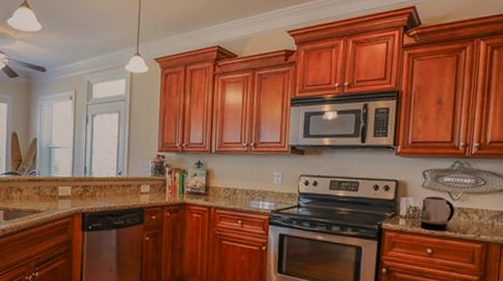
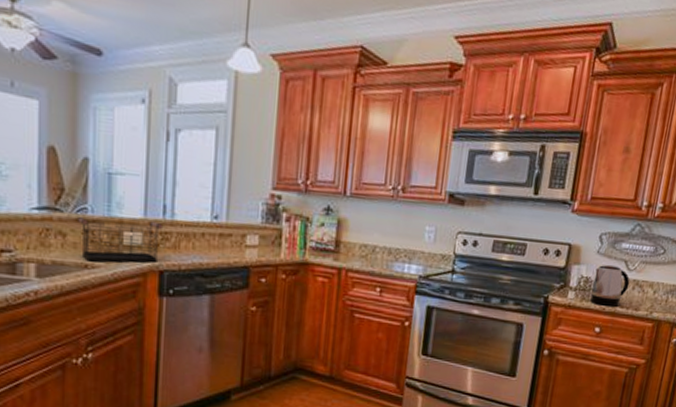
dish rack: none [30,178,85,209] -> present [78,217,164,264]

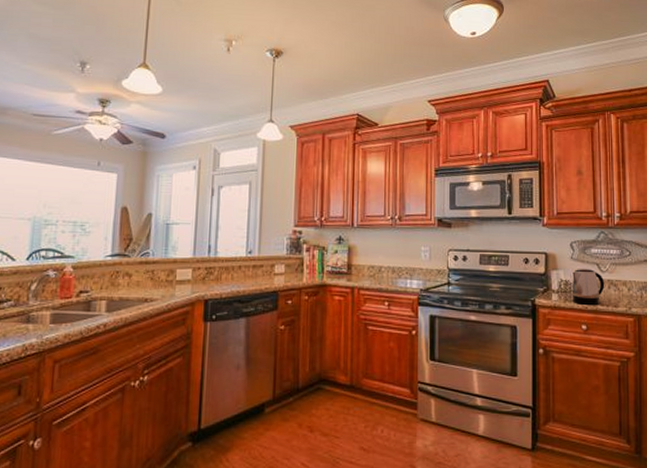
dish rack: present [78,217,164,264] -> none [141,259,209,296]

